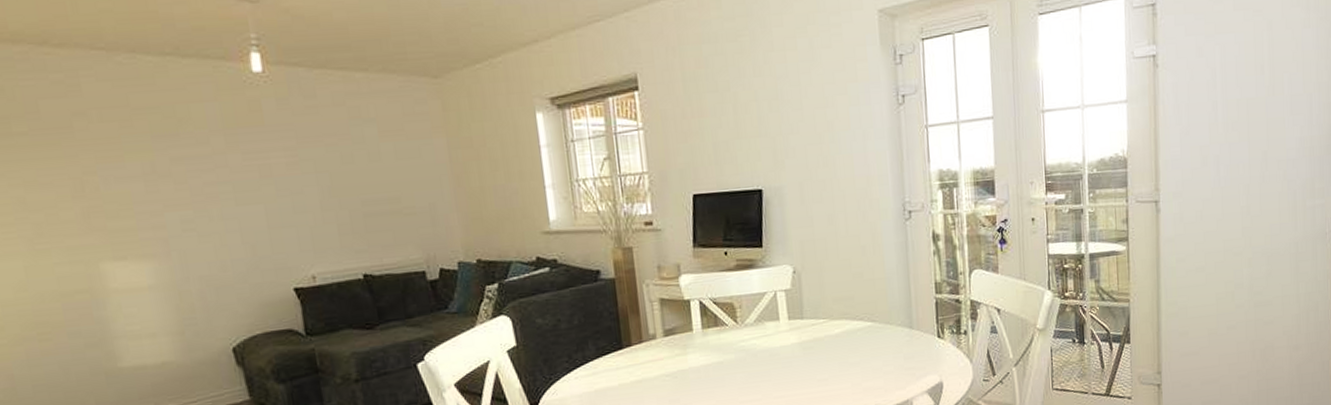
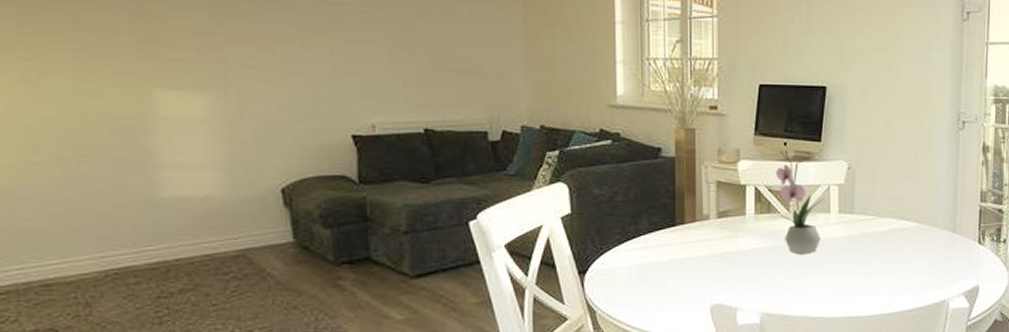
flower arrangement: none [719,259,773,367] -> present [776,150,825,255]

